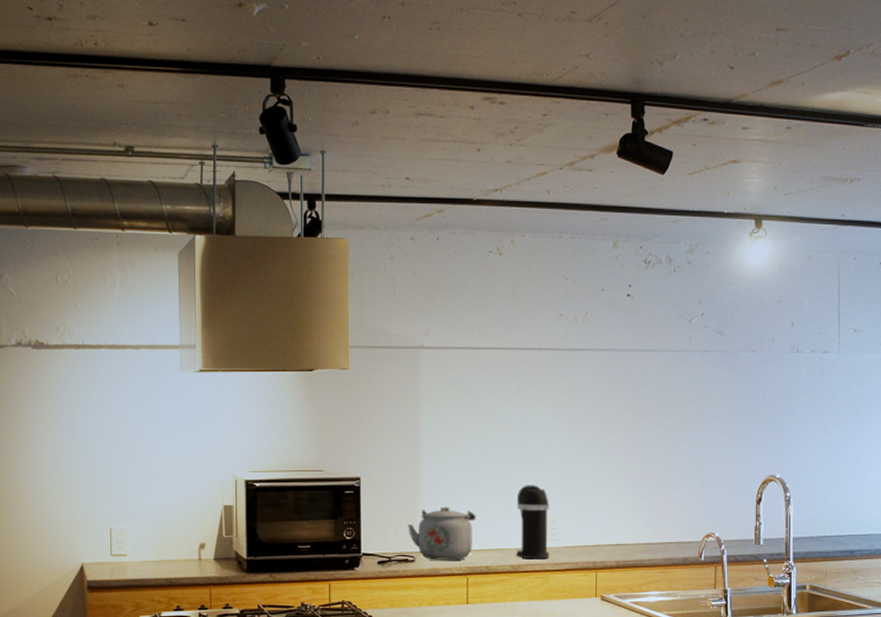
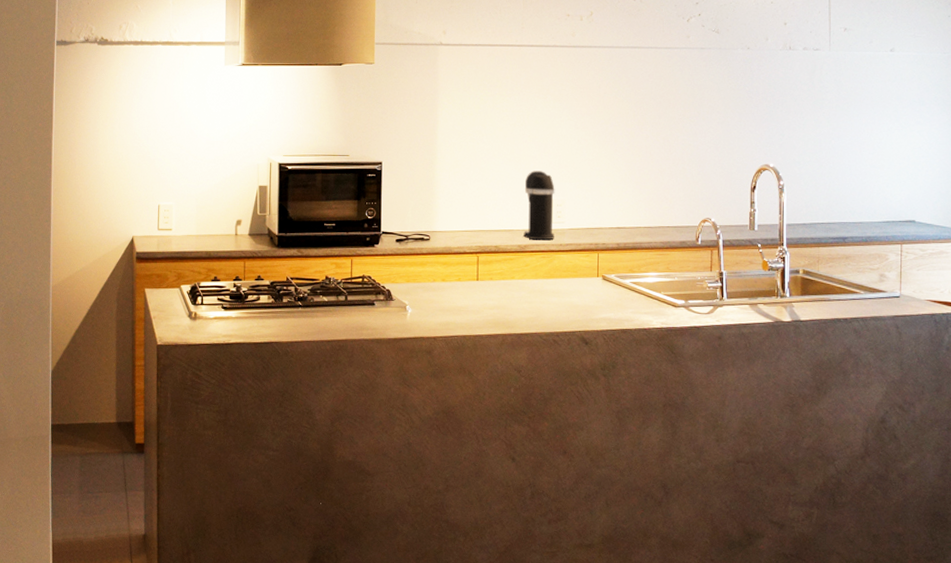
kettle: present [408,506,476,560] -> none [424,190,487,240]

